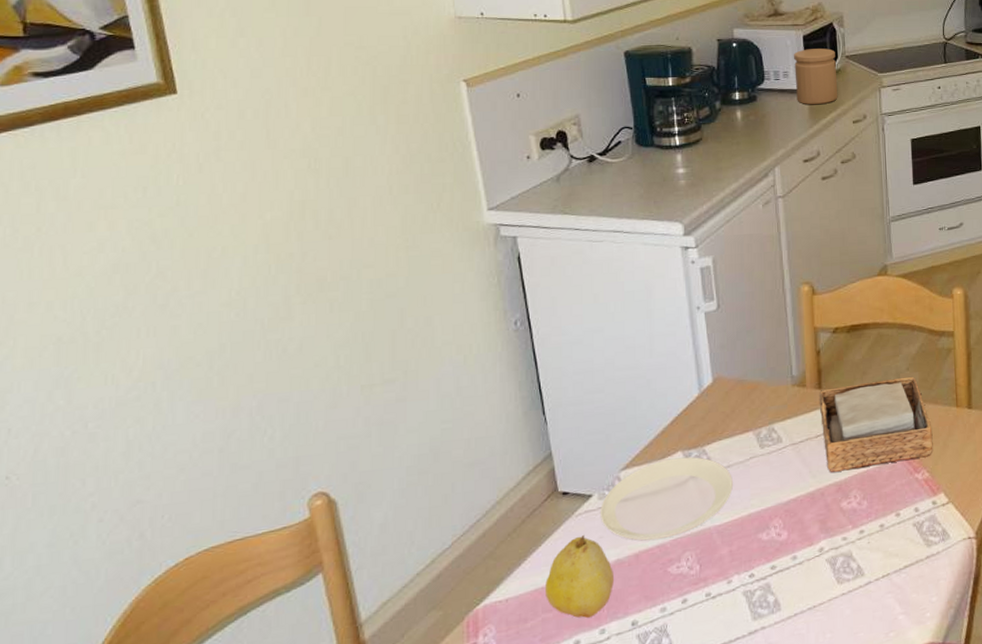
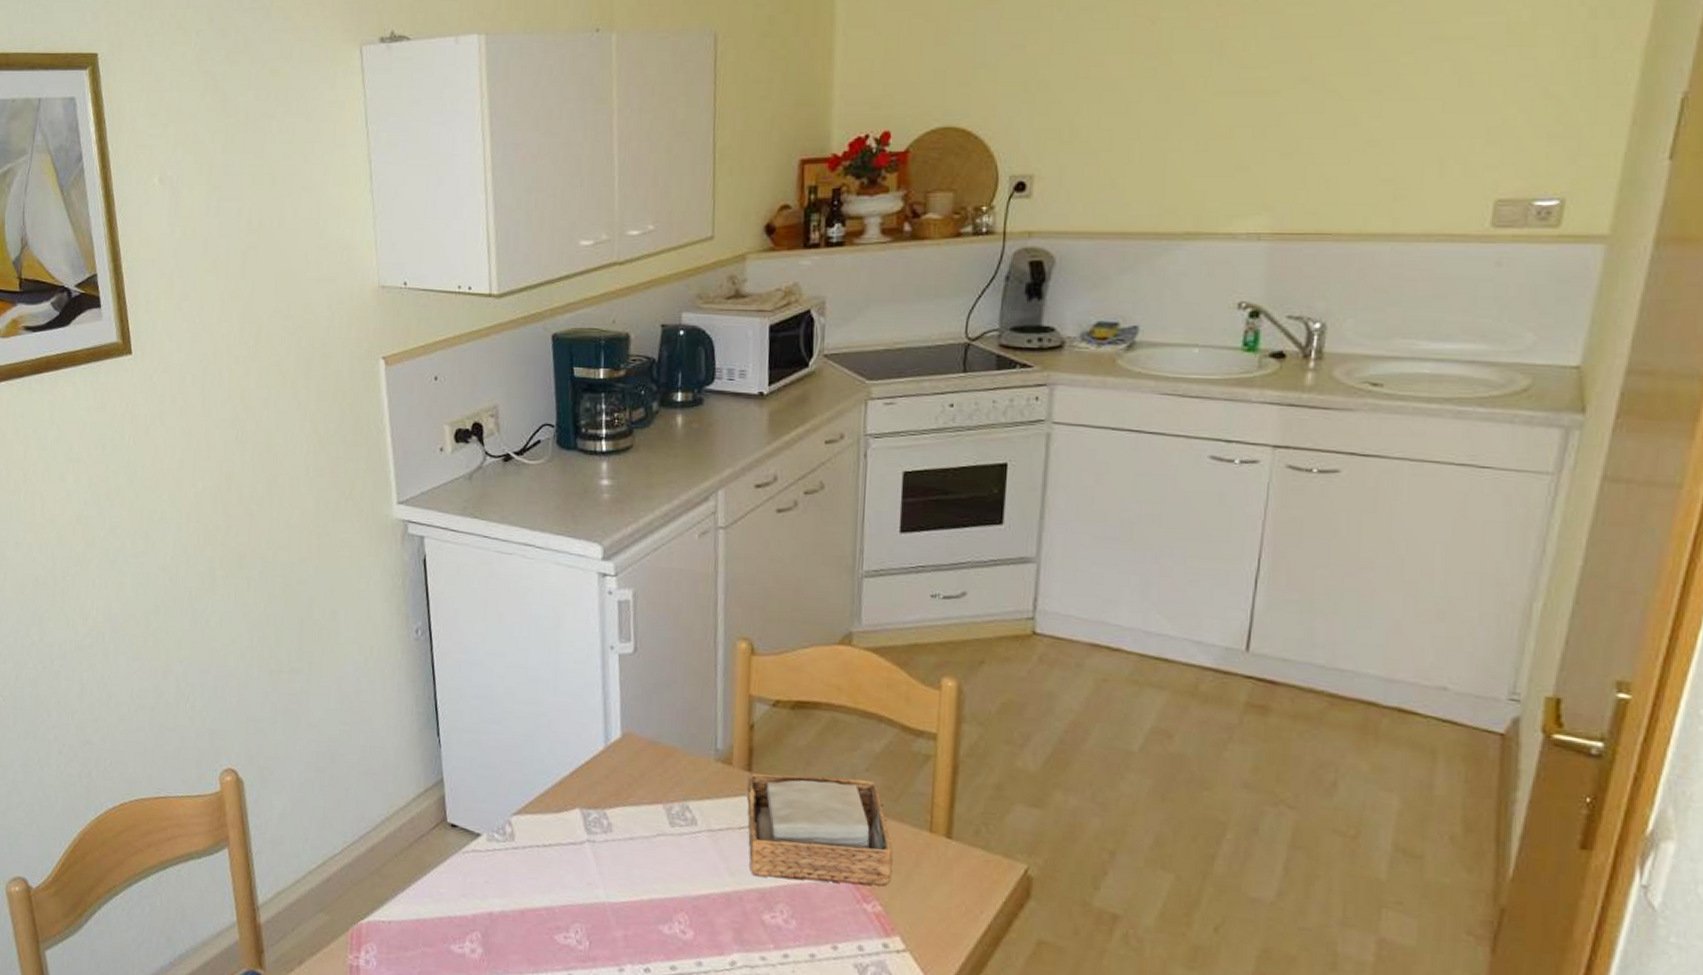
fruit: present [545,534,614,618] -> none [427,874,497,965]
plate: present [601,457,733,542] -> none [488,814,635,903]
jar: present [793,48,838,105] -> none [754,342,810,416]

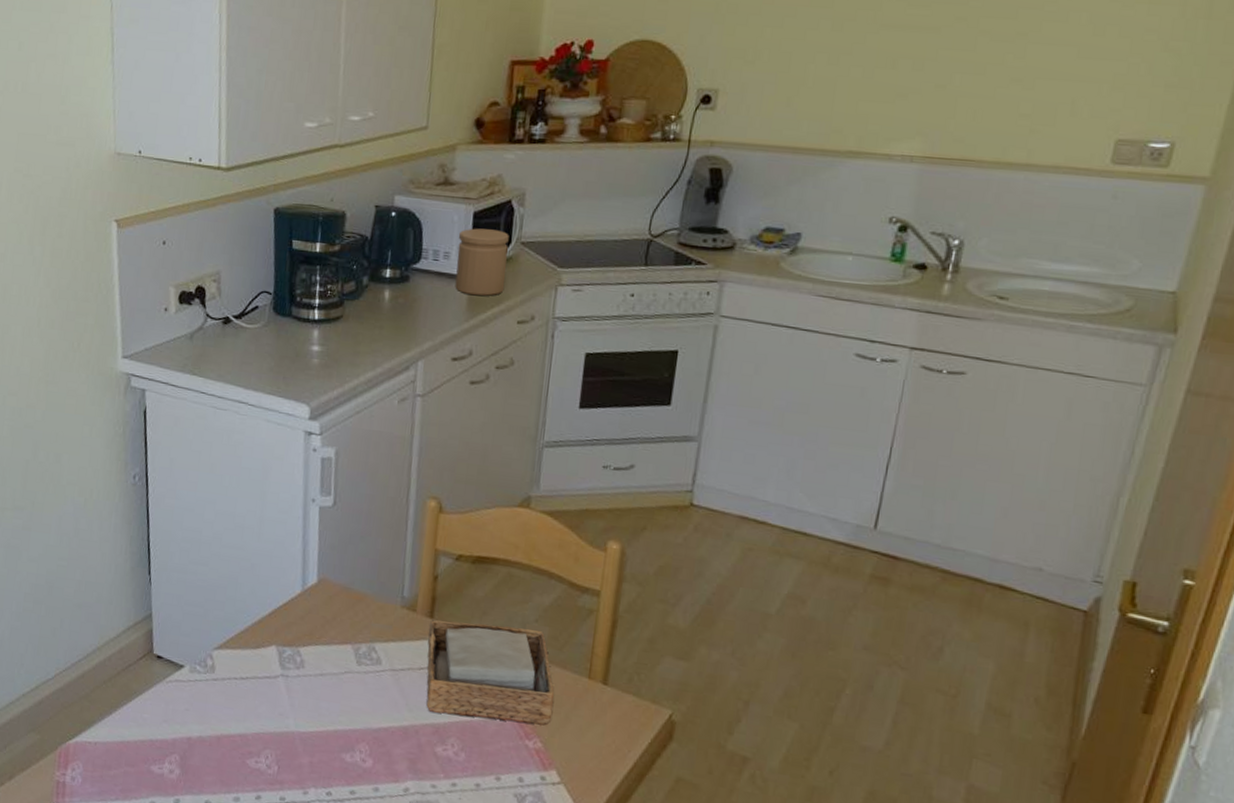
jar: none [754,342,810,416] -> present [455,228,509,297]

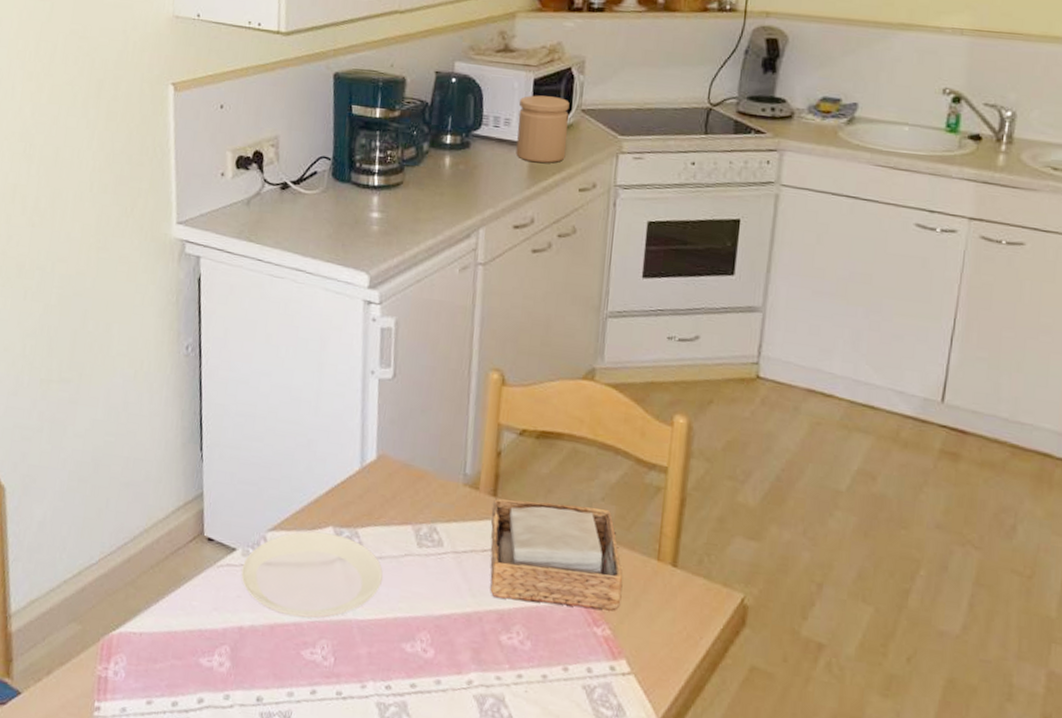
plate: none [189,650,324,731] -> present [241,531,383,619]

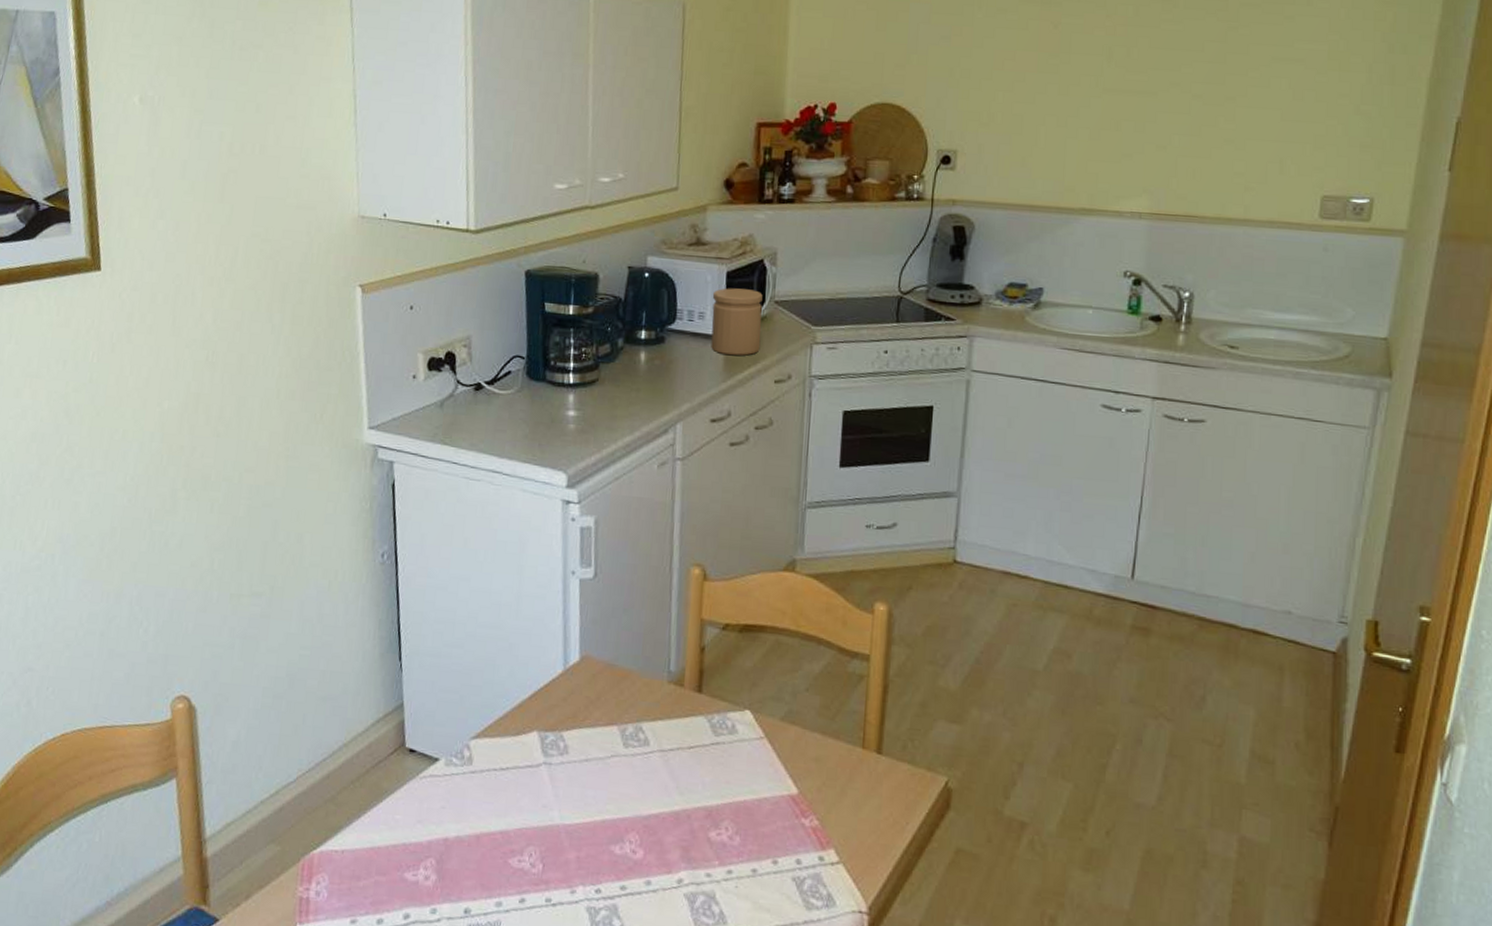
plate: present [241,531,383,619] -> none [445,737,589,826]
napkin holder: present [490,498,623,611] -> none [696,694,829,802]

